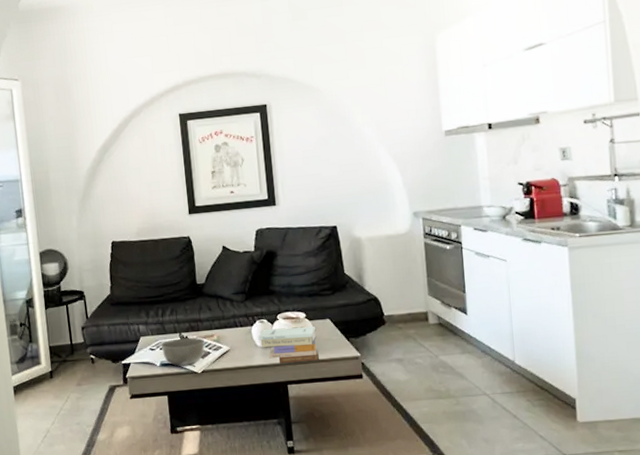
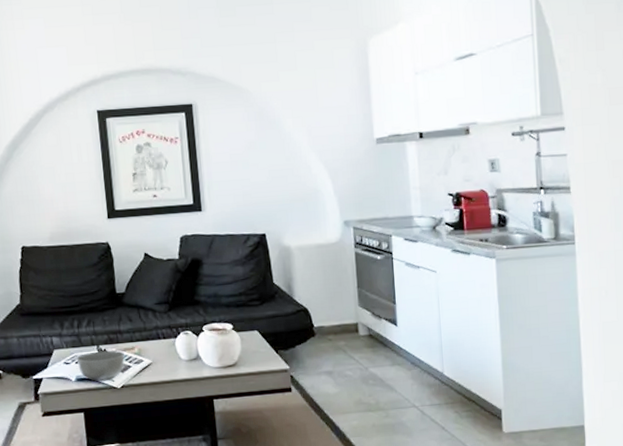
books: present [258,326,319,363] -> none [182,338,247,377]

